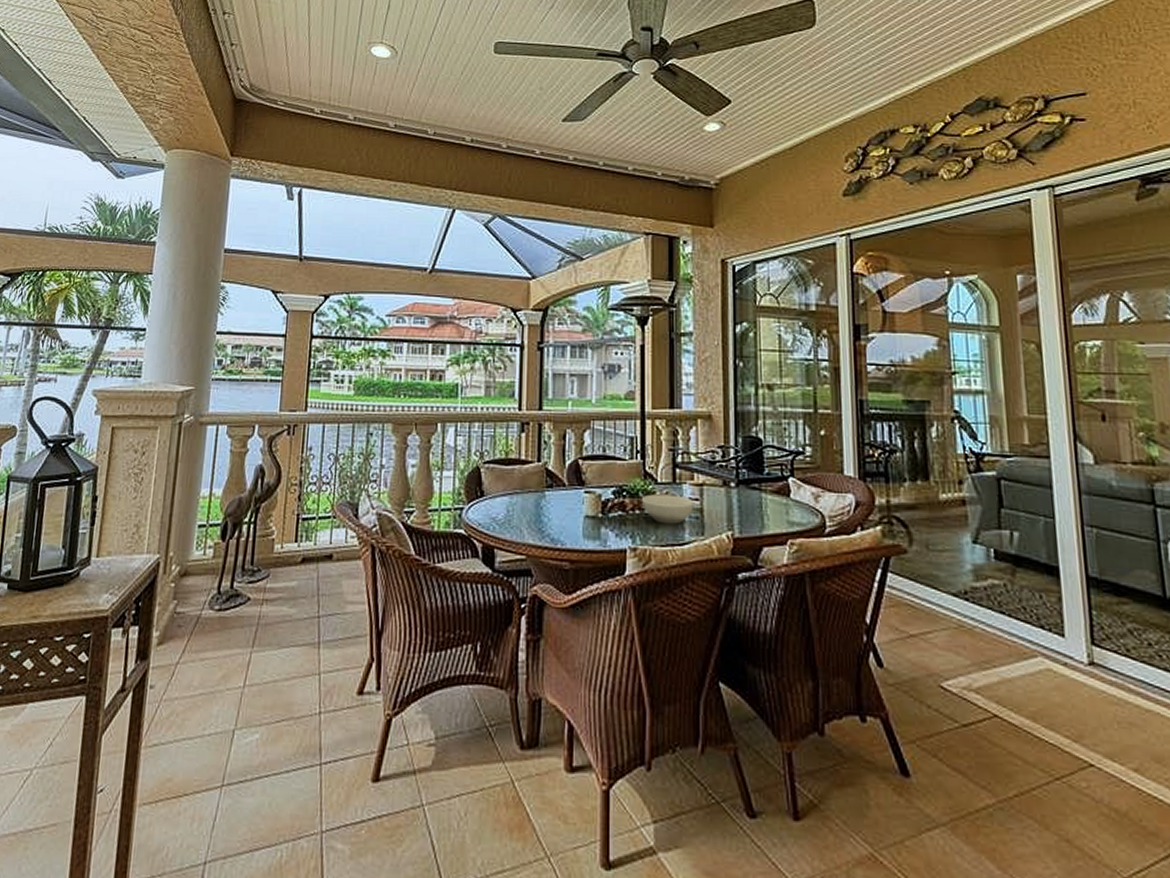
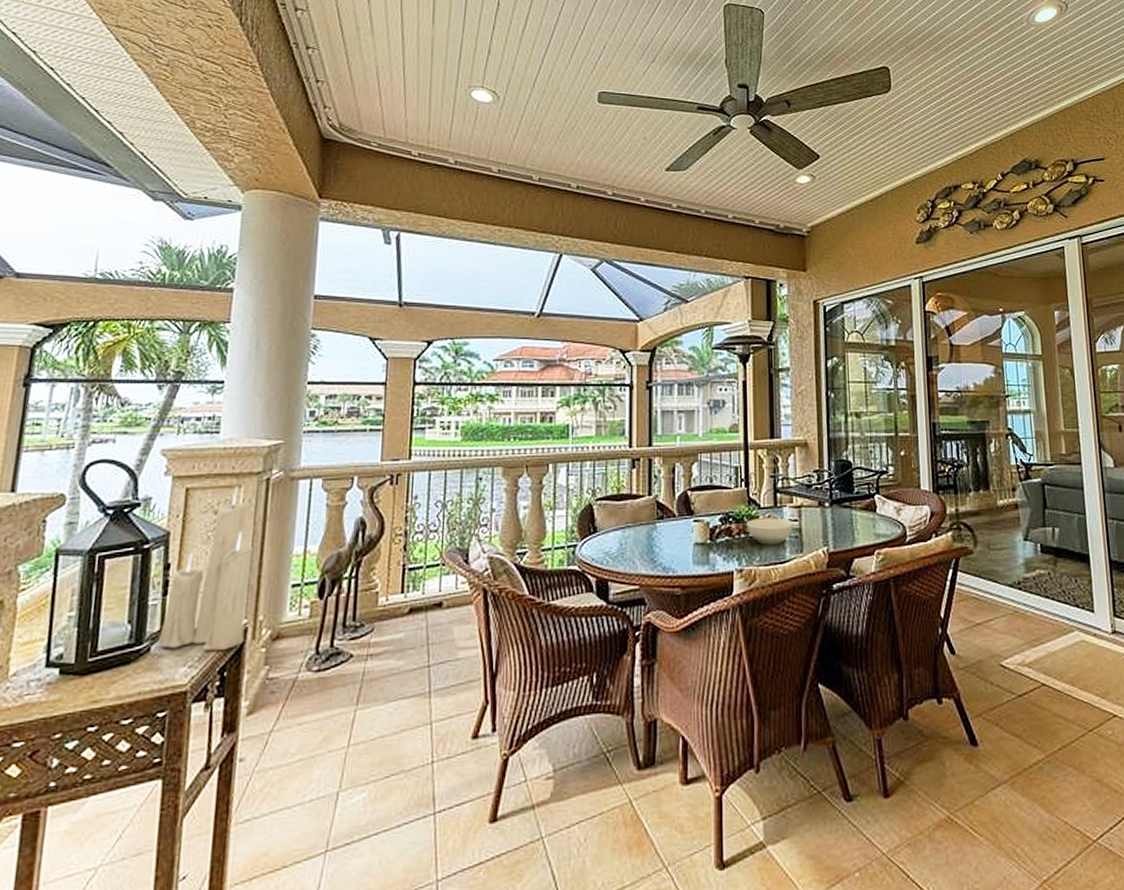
candle: none [82,427,166,581] -> present [153,486,253,651]

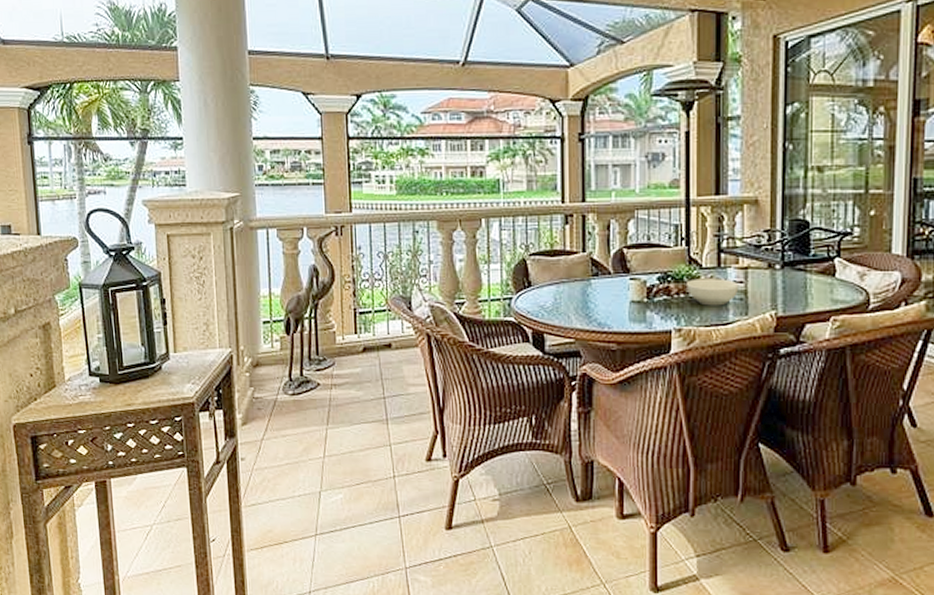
candle: present [153,486,253,651] -> none [163,234,232,372]

